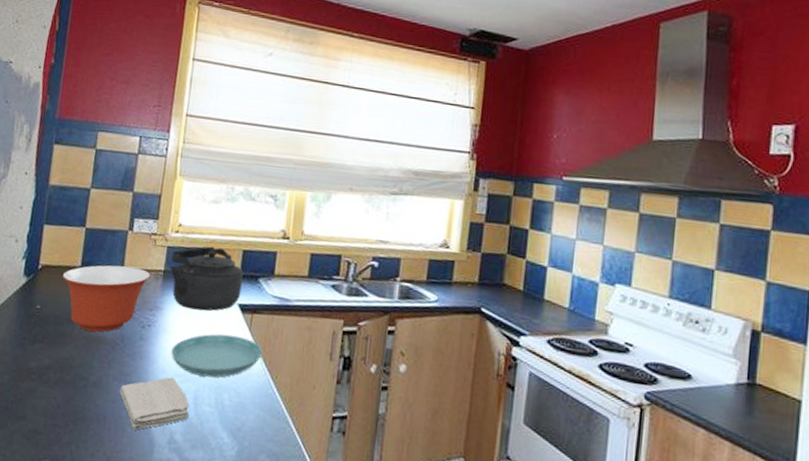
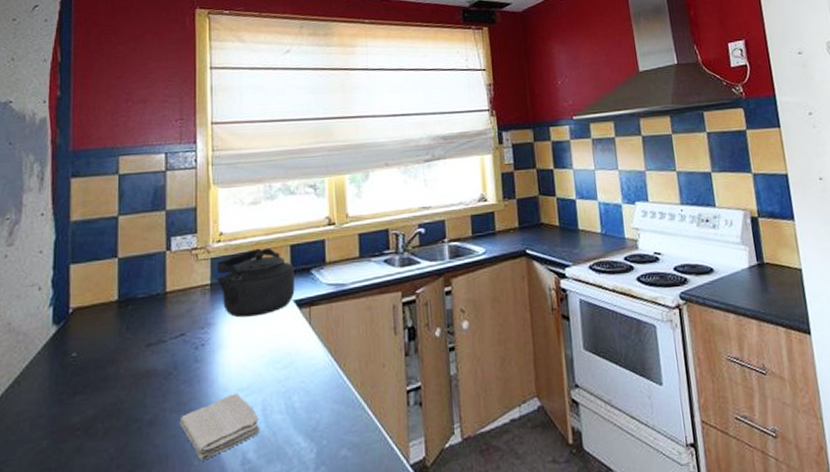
mixing bowl: present [62,265,151,332] -> none [97,287,197,367]
saucer: present [171,333,262,378] -> none [231,332,326,385]

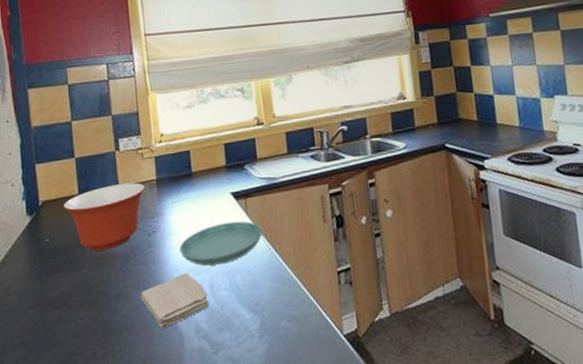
mixing bowl: none [97,287,197,367] -> present [63,183,146,251]
kettle: present [216,247,295,318] -> none [161,146,231,208]
saucer: none [231,332,326,385] -> present [179,221,263,266]

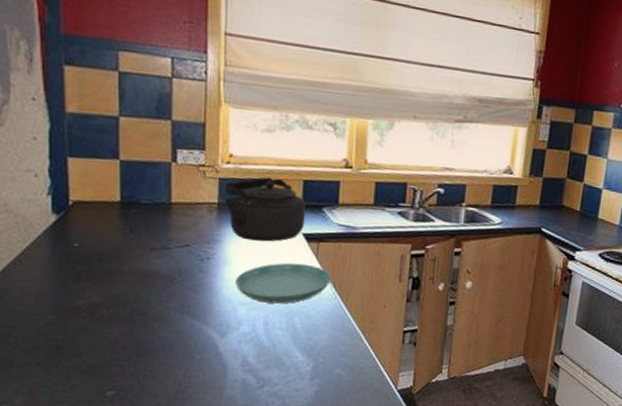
mixing bowl: present [63,183,146,251] -> none [99,199,204,267]
washcloth: present [140,273,210,329] -> none [183,306,261,357]
kettle: none [161,146,231,208] -> present [224,176,306,242]

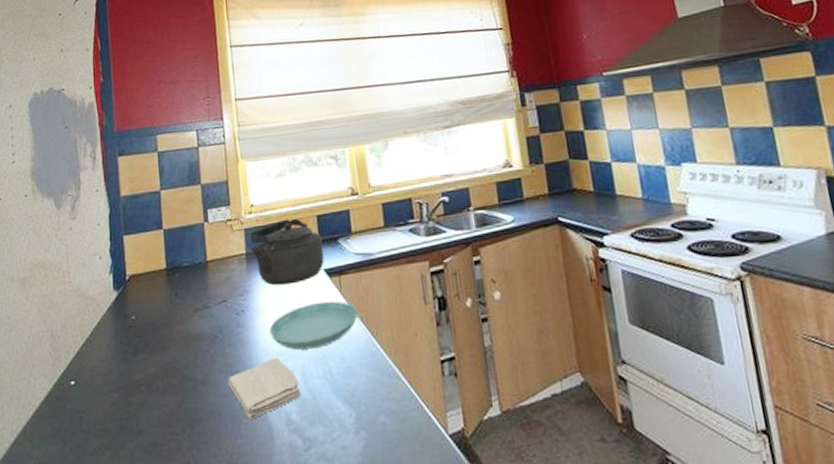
washcloth: none [183,306,261,357] -> present [228,357,302,420]

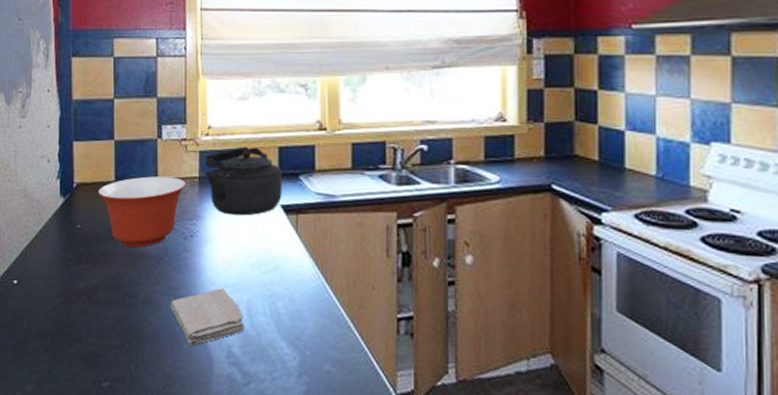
mixing bowl: none [150,257,235,330] -> present [98,176,187,247]
saucer: present [269,300,358,350] -> none [217,238,313,286]

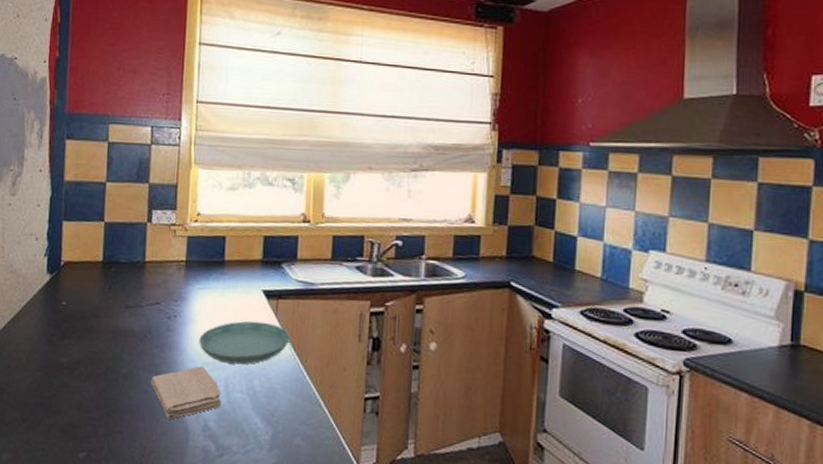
mixing bowl: present [98,176,187,247] -> none [85,258,173,325]
kettle: present [204,146,282,216] -> none [191,233,266,299]
saucer: none [217,238,313,286] -> present [199,321,290,365]

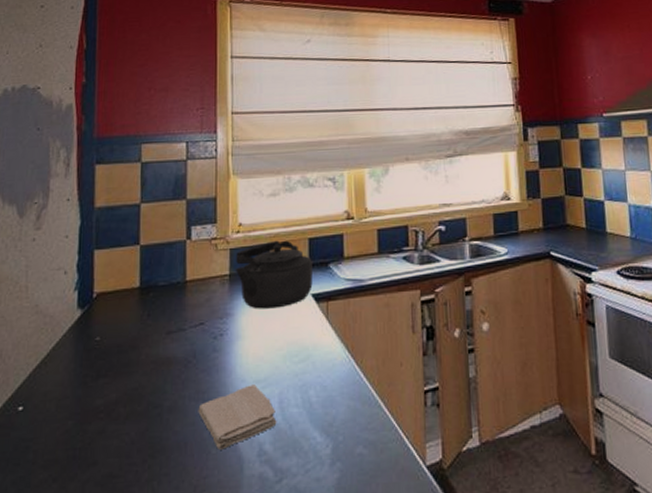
kettle: none [191,233,266,299] -> present [235,240,313,309]
saucer: present [199,321,290,365] -> none [248,327,343,377]

